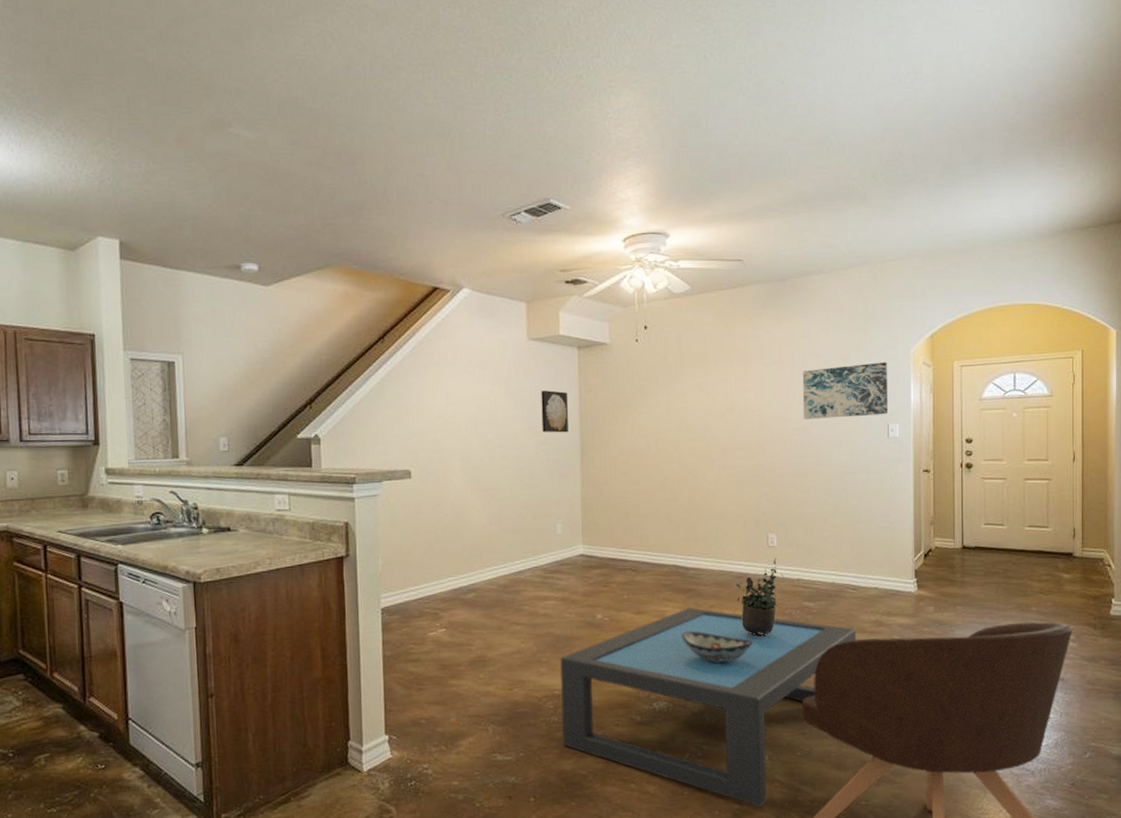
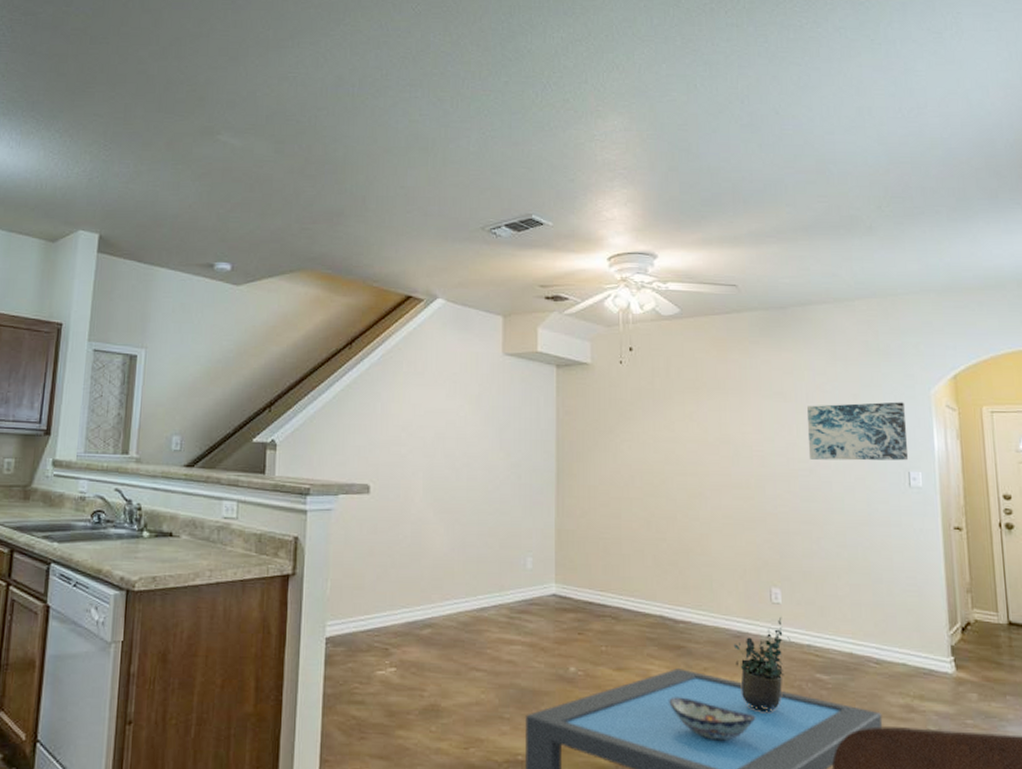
wall art: present [541,390,568,433] -> none [515,409,545,456]

